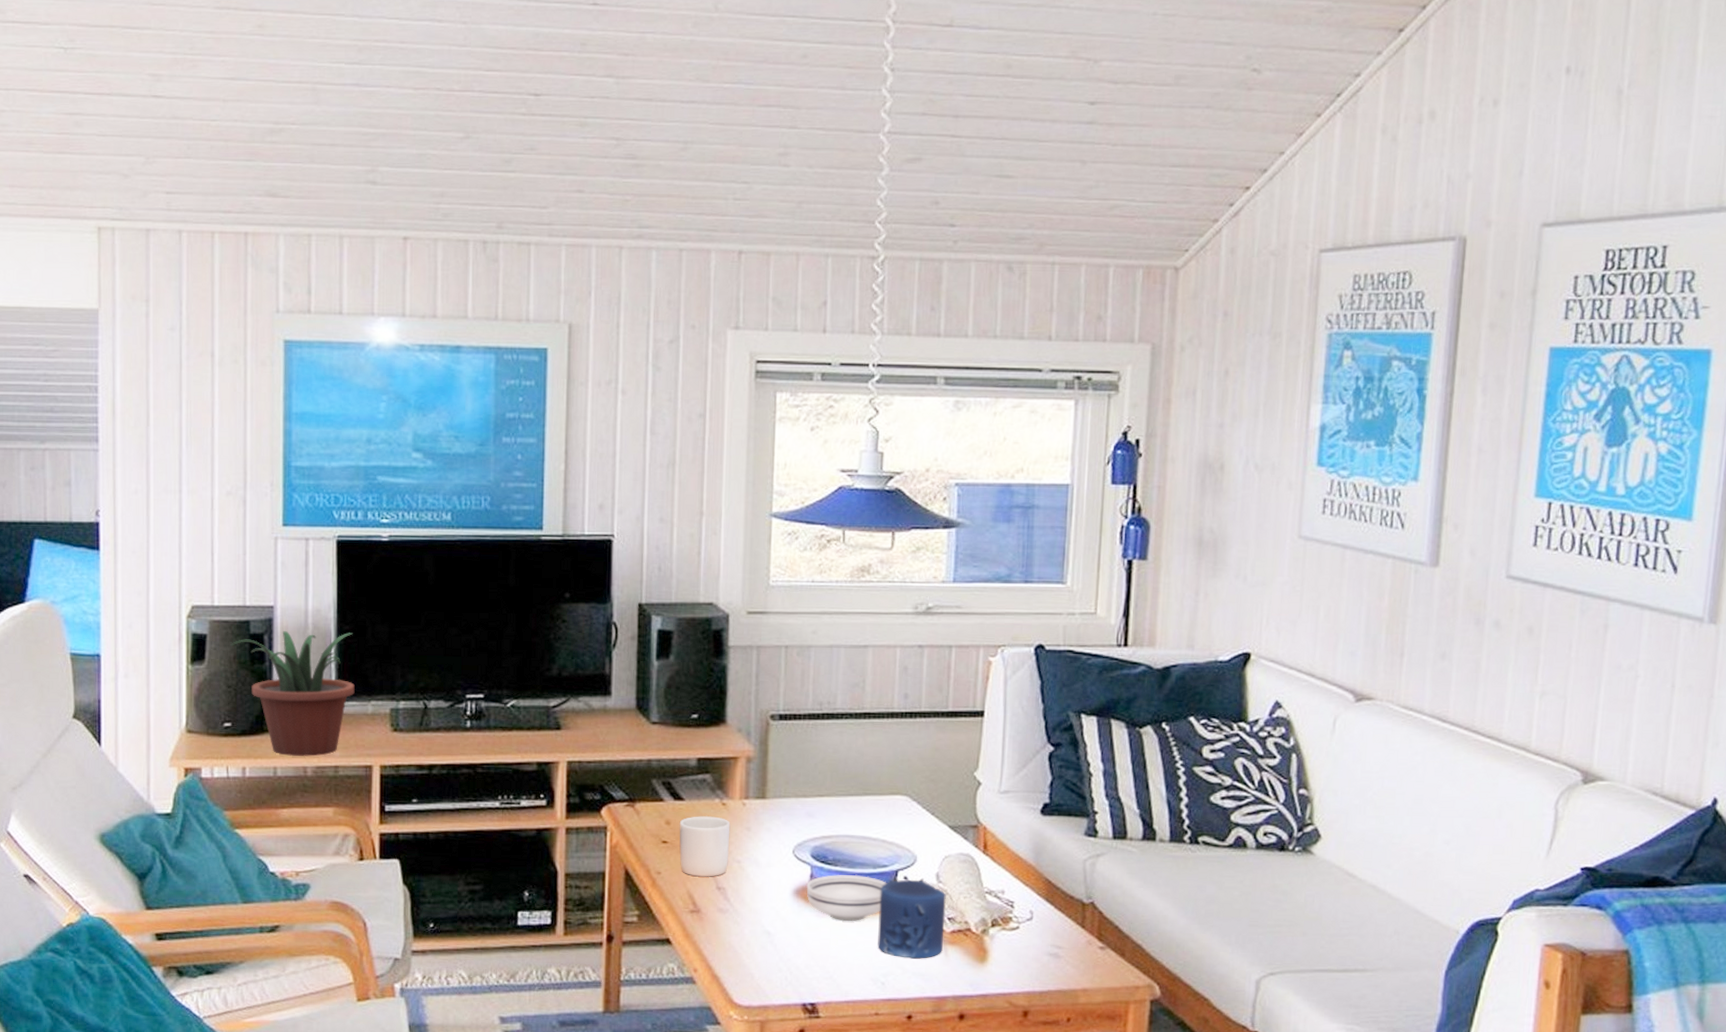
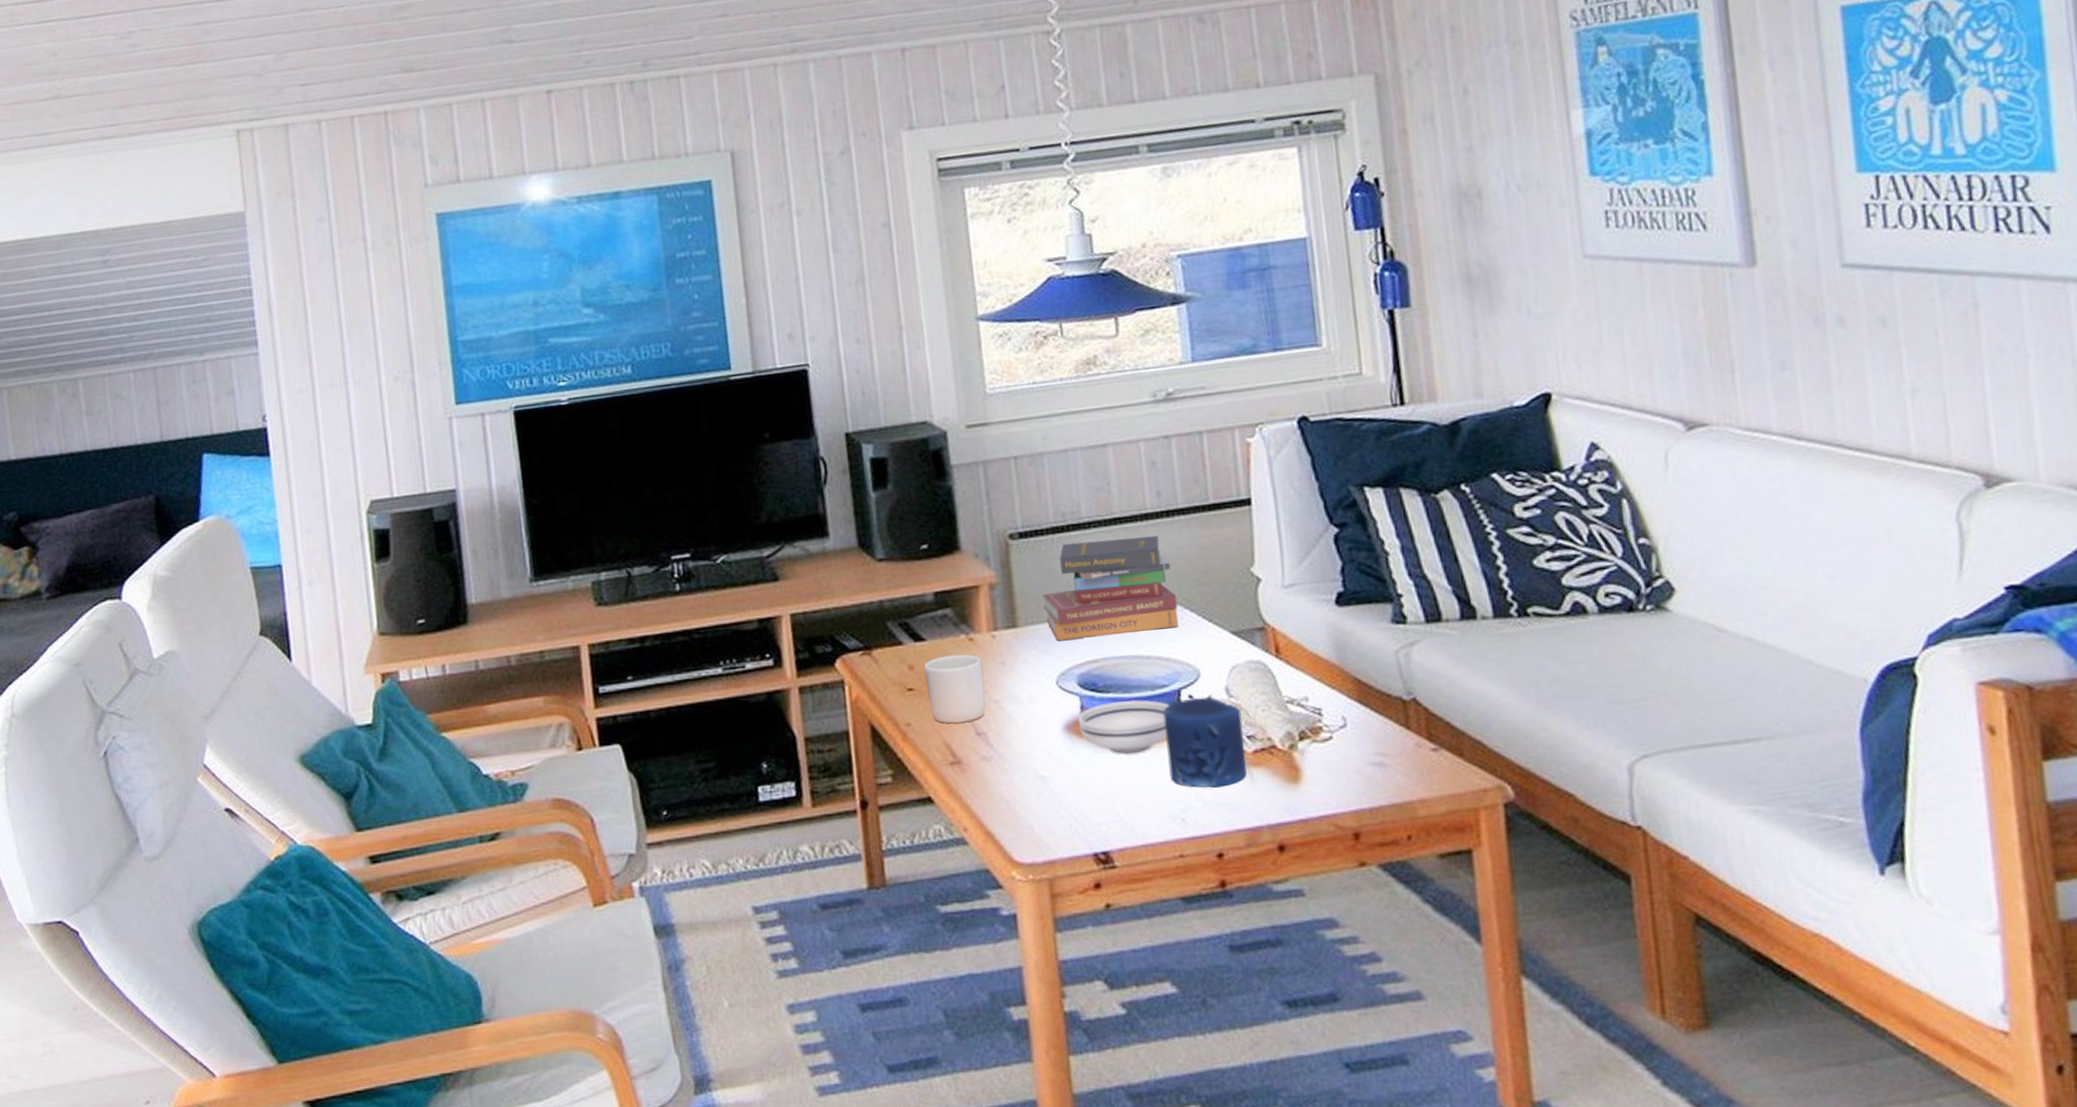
potted plant: present [230,630,355,756] -> none [415,506,552,647]
books: none [790,730,907,816] -> present [1041,536,1179,640]

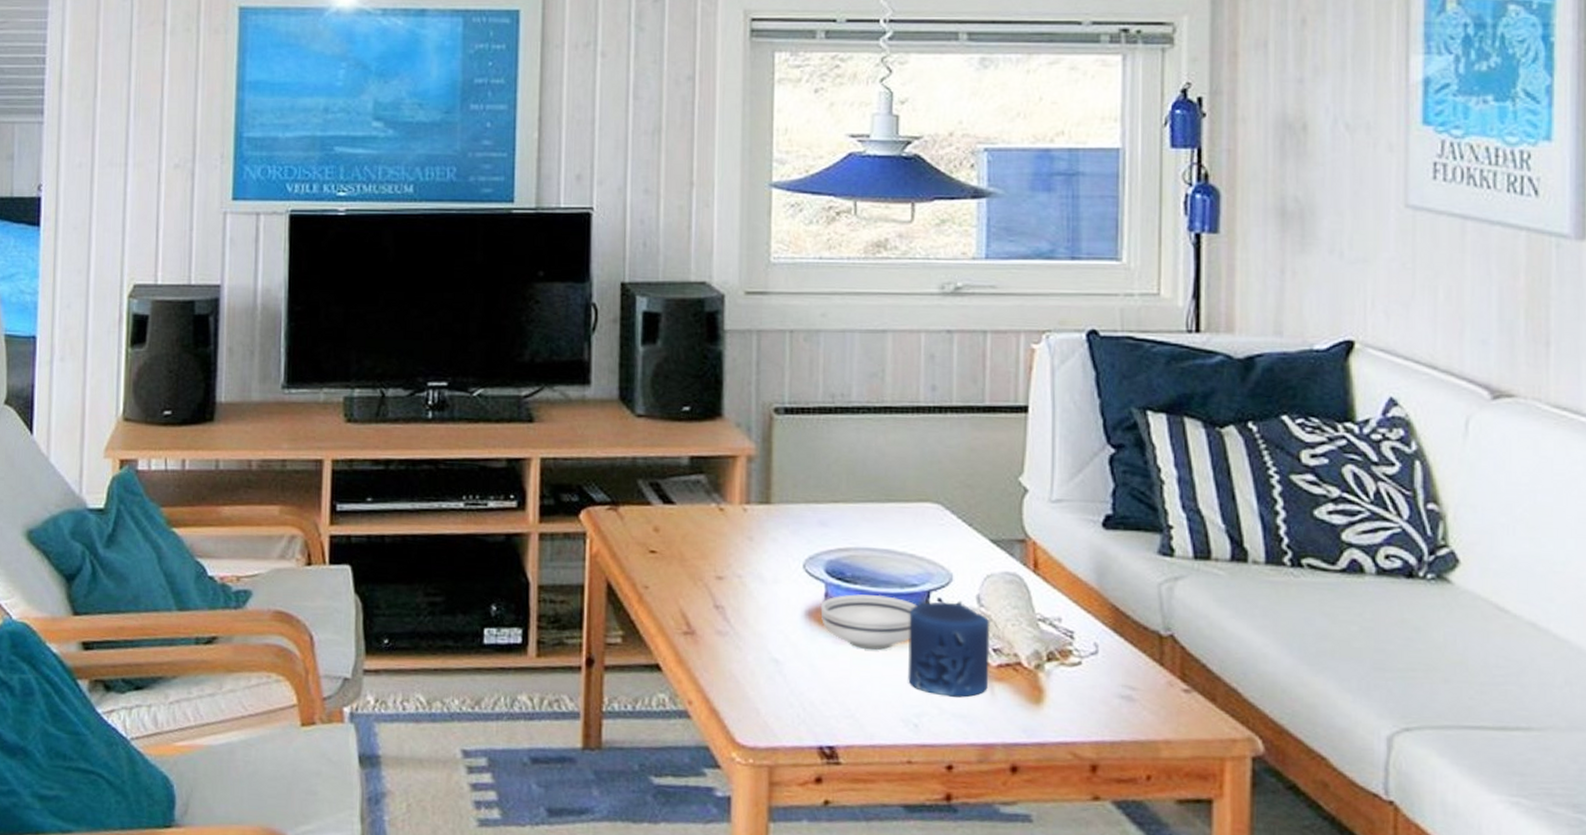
mug: present [923,654,986,724] -> none [669,522,730,594]
books: present [1041,536,1179,640] -> none [799,426,938,527]

